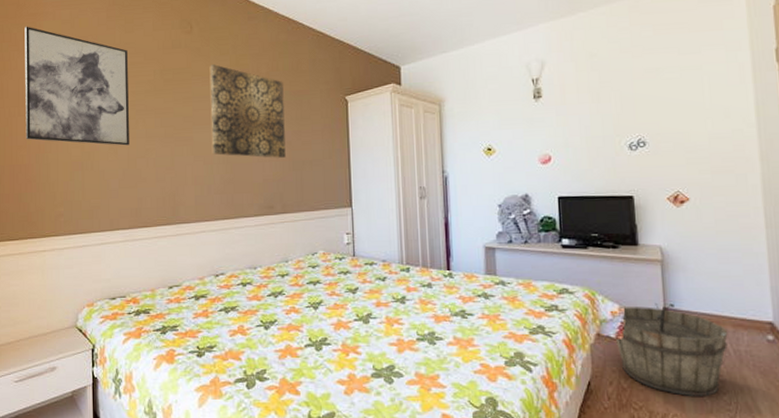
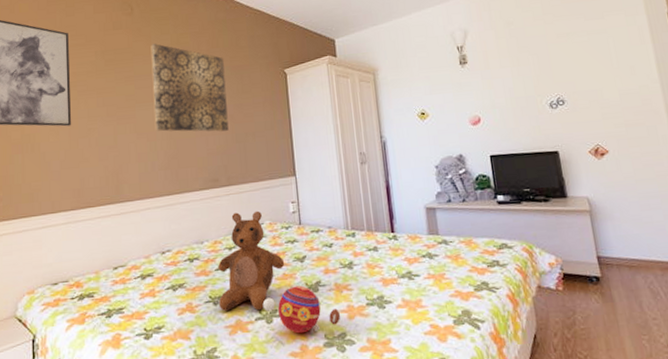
teddy bear: none [270,240,337,338] -> present [218,210,285,311]
toy ball: none [312,316,391,363] -> present [262,285,341,334]
wooden bucket: present [614,302,728,397] -> none [554,251,658,342]

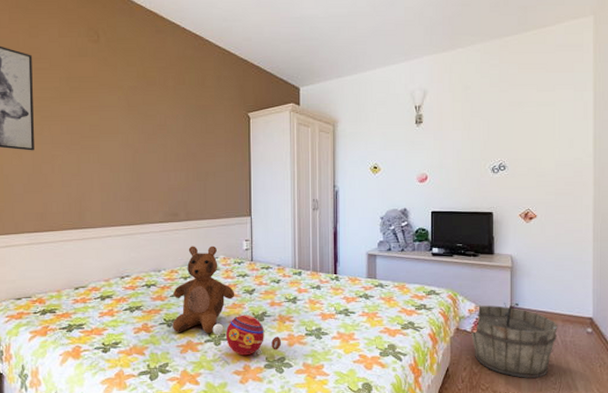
wall art: present [150,44,229,132] -> none [116,75,190,169]
wooden bucket: none [554,251,658,342] -> present [470,302,558,379]

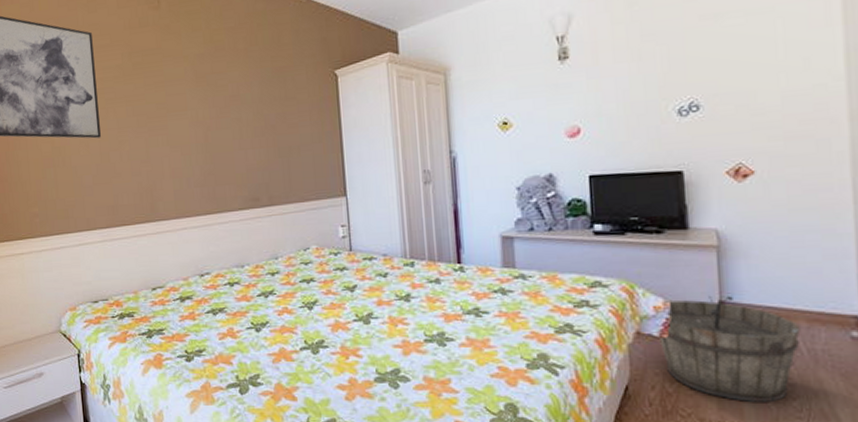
teddy bear: present [173,245,235,334] -> none [260,234,333,340]
toy ball: present [212,315,282,356] -> none [308,316,395,366]

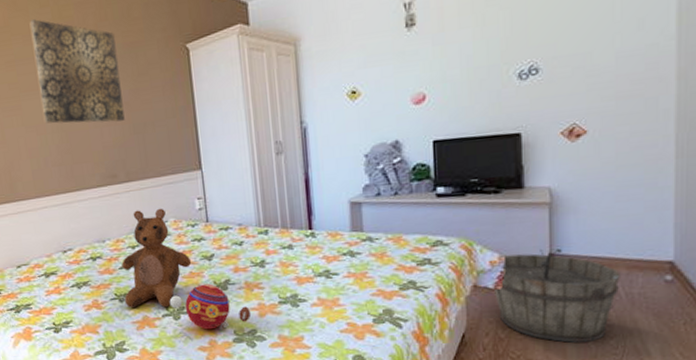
wall art: none [181,42,270,145] -> present [29,19,125,124]
teddy bear: none [260,234,333,340] -> present [122,208,192,308]
toy ball: none [308,316,395,366] -> present [169,283,252,330]

